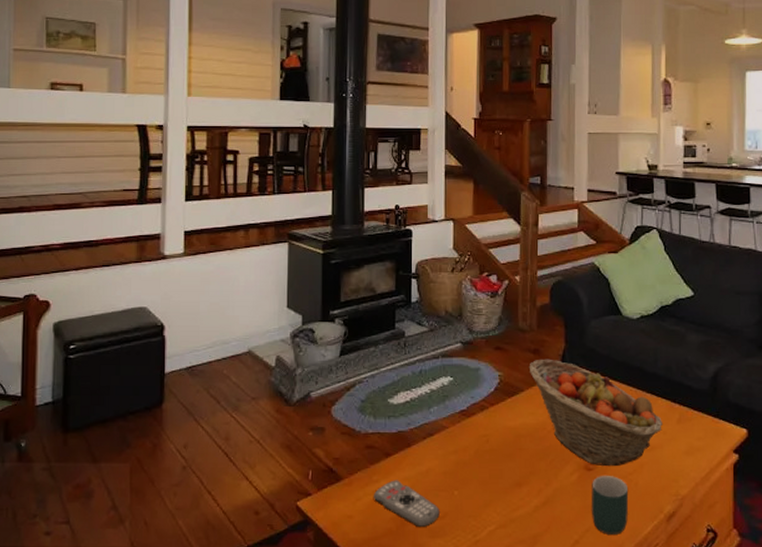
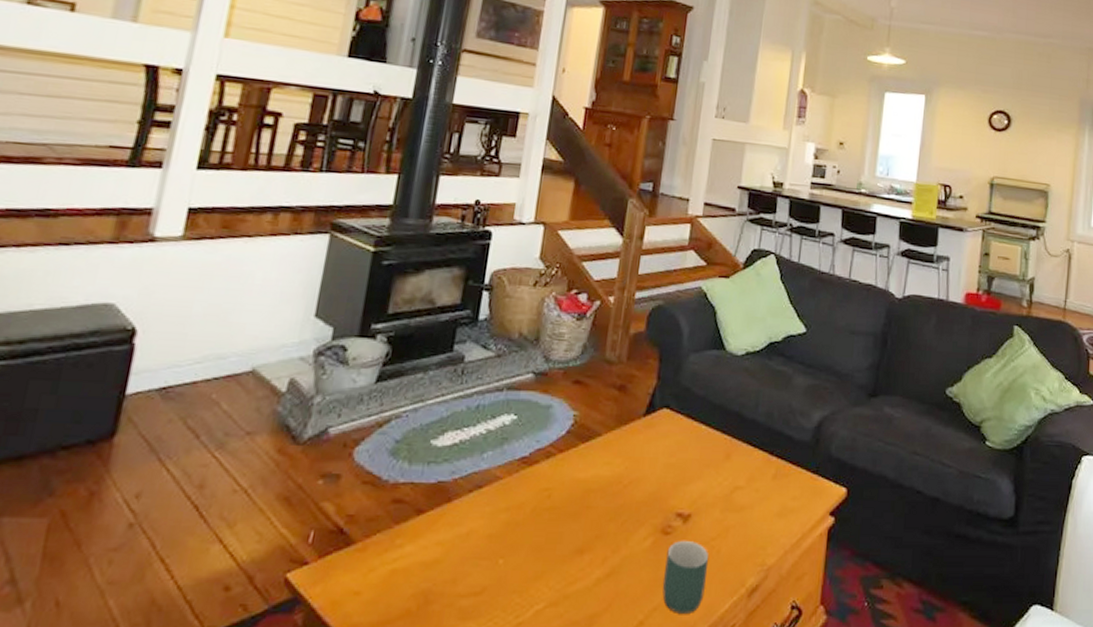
remote control: present [373,480,440,528] -> none [392,544,477,607]
fruit basket: present [528,359,662,467] -> none [610,397,756,530]

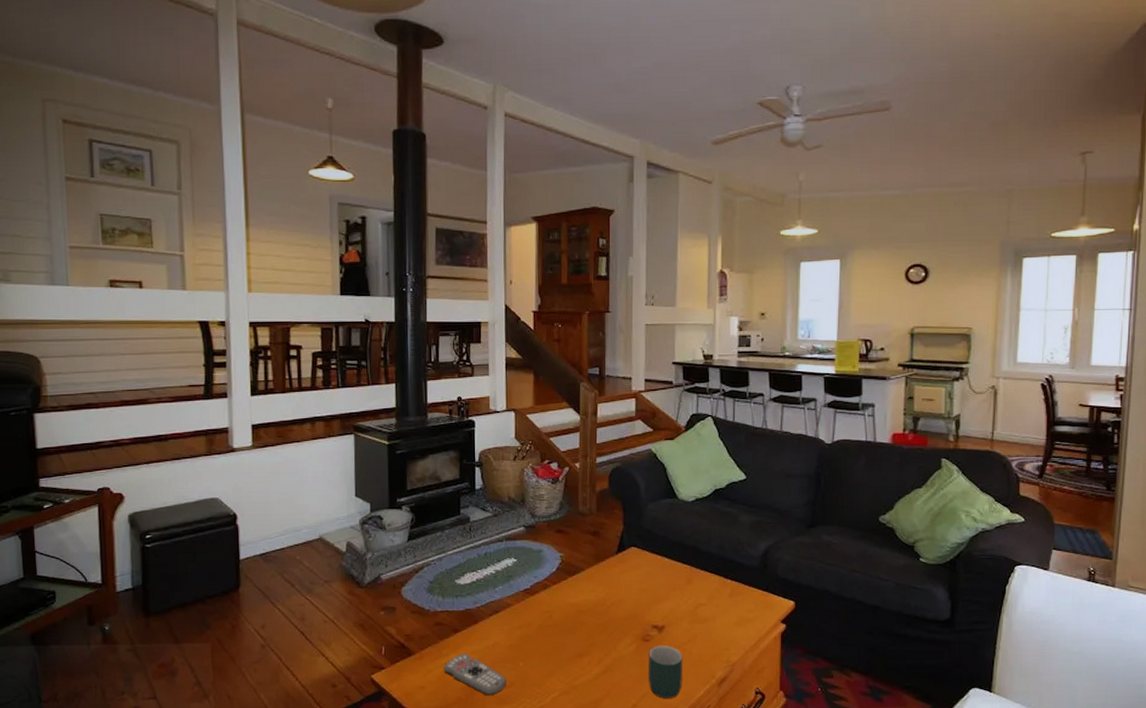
remote control: none [392,544,477,607] -> present [443,653,506,696]

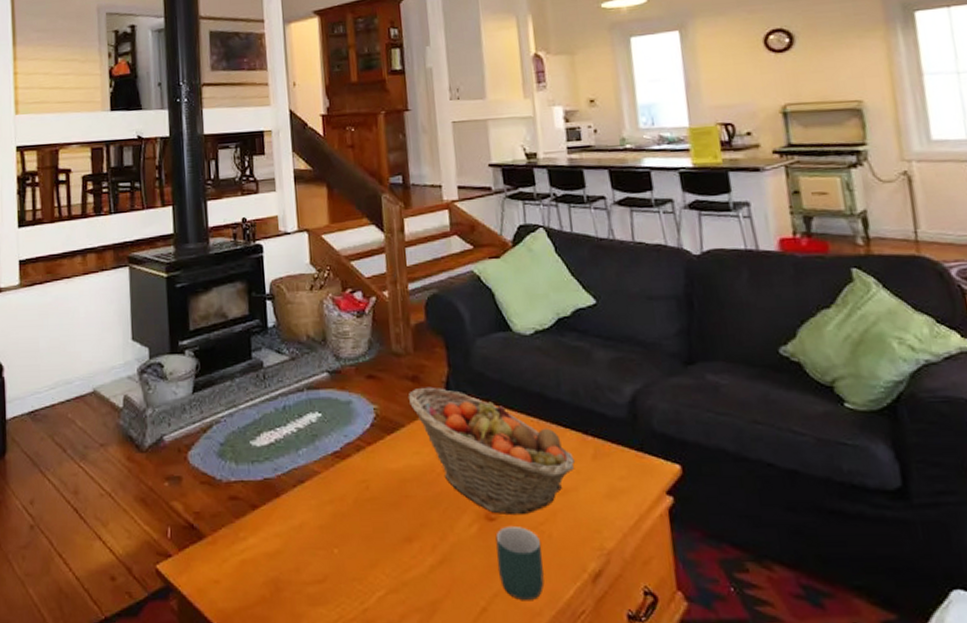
remote control: present [443,653,506,696] -> none [241,537,319,594]
fruit basket: none [589,540,715,638] -> present [408,387,575,516]

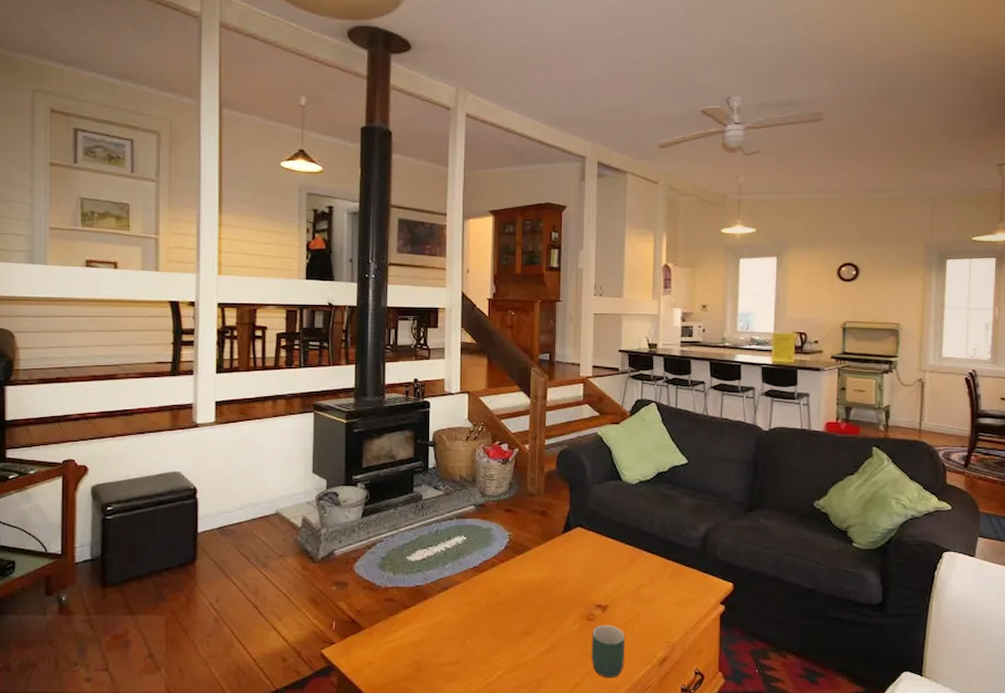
fruit basket: present [408,387,575,516] -> none [536,520,657,617]

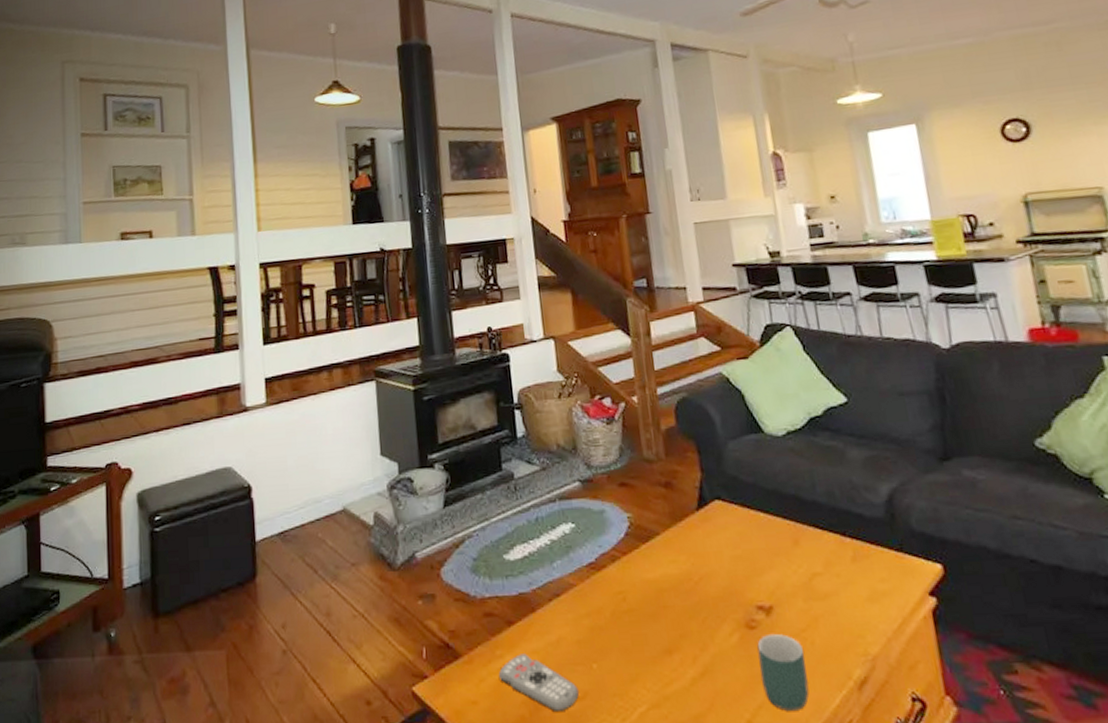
remote control: none [392,630,453,673] -> present [498,654,579,713]

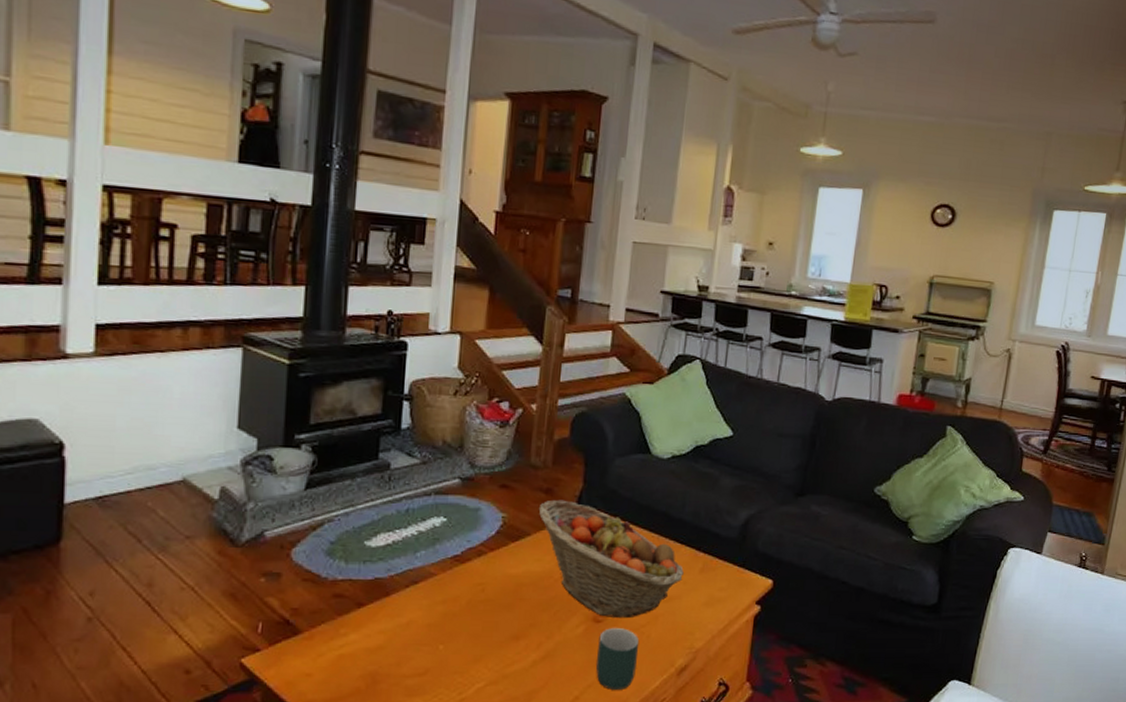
remote control: present [498,654,579,713] -> none [339,633,420,686]
fruit basket: none [661,492,835,623] -> present [538,499,684,619]

